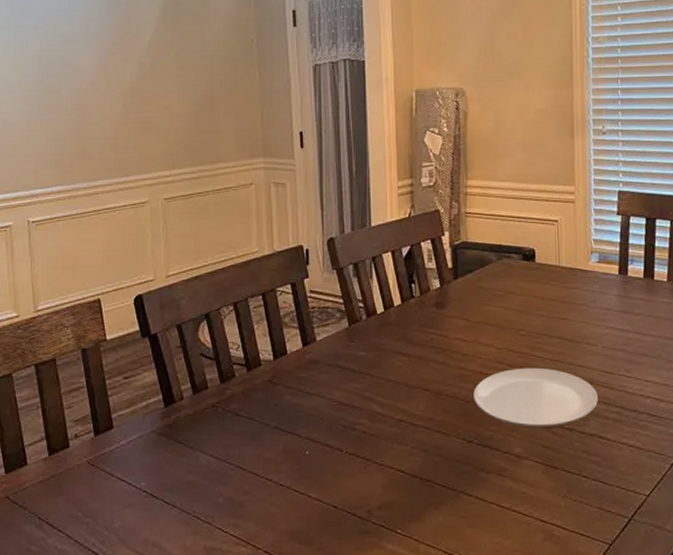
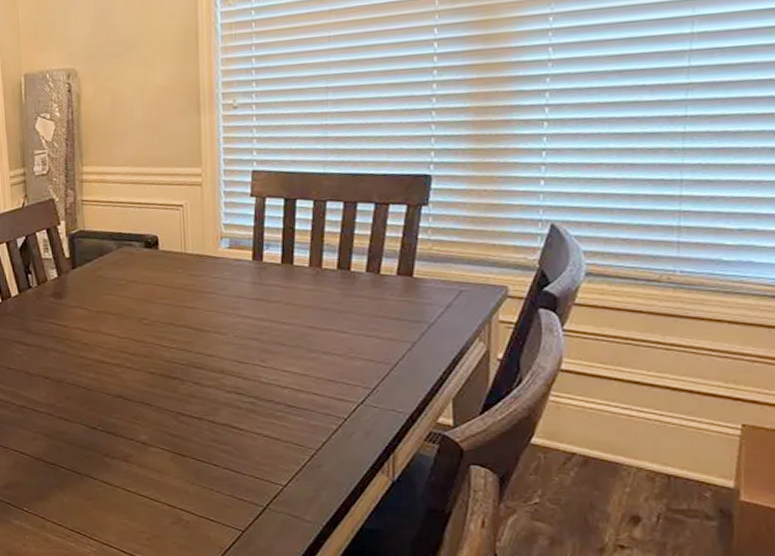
plate: present [473,367,598,429] -> none [96,357,229,417]

